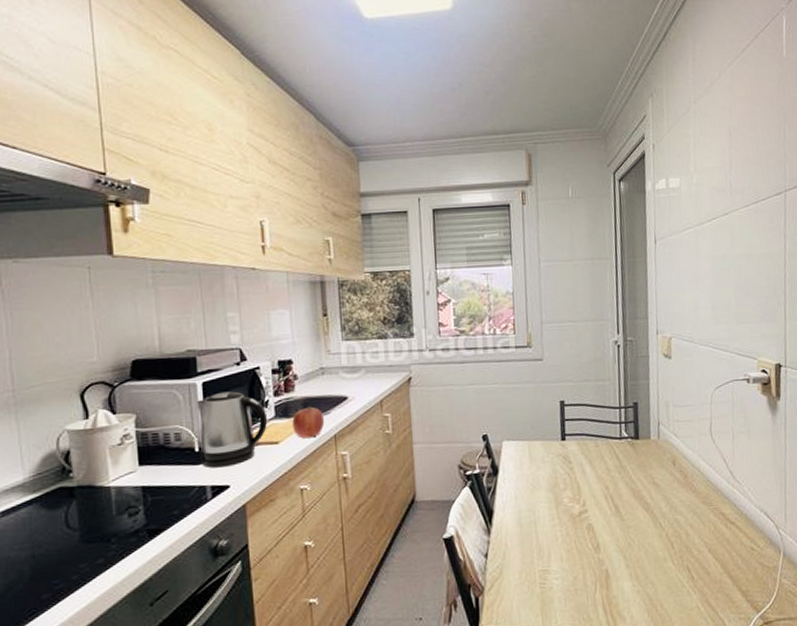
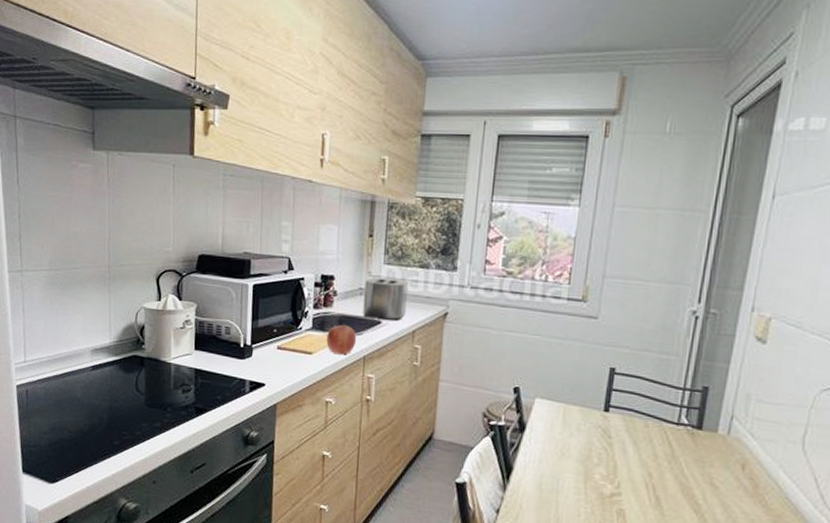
kettle: present [197,391,268,468] -> none [244,296,306,367]
toaster: none [325,352,371,396] -> present [363,277,409,321]

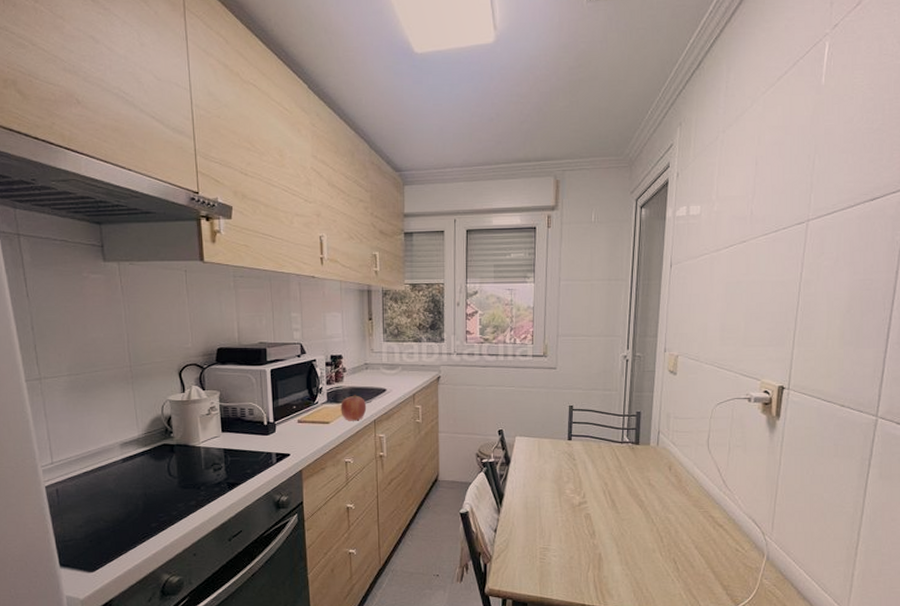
toaster: present [363,277,409,321] -> none [369,352,407,387]

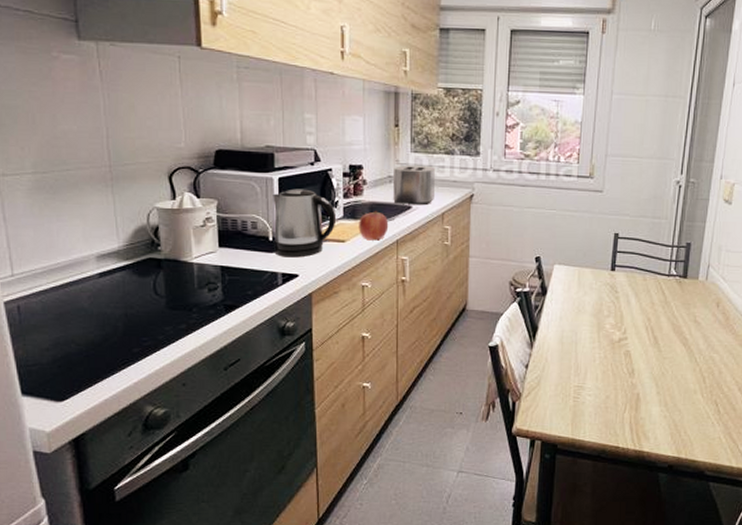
kettle: none [266,378,321,439] -> present [273,188,337,258]
toaster: none [369,352,407,387] -> present [393,164,436,204]

